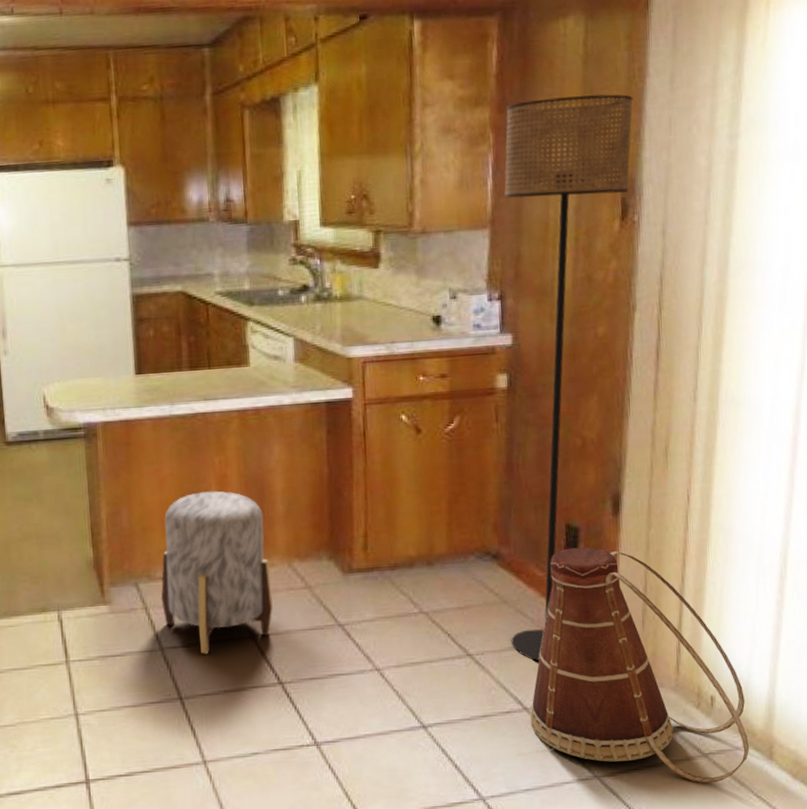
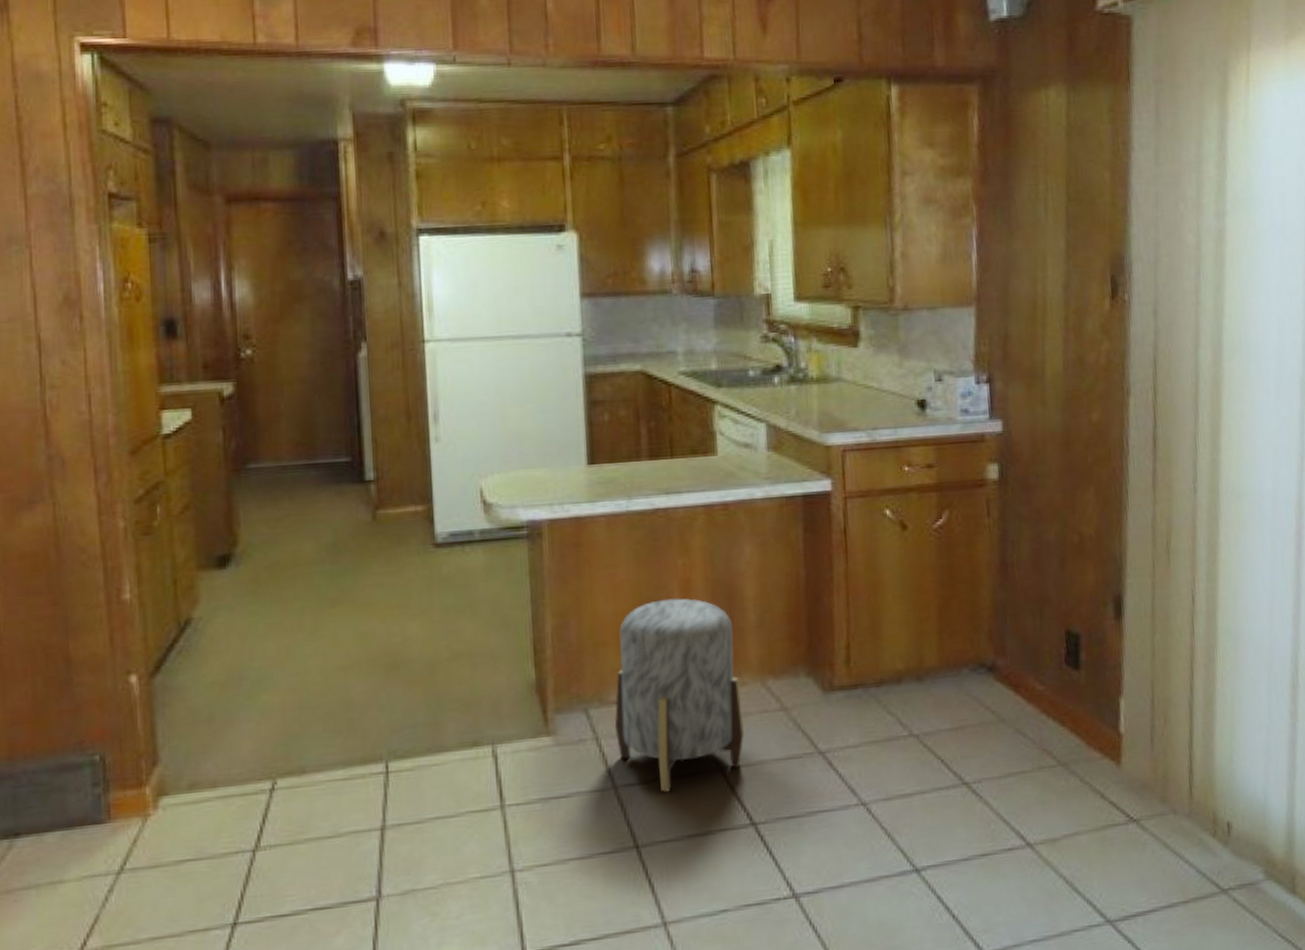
floor lamp: present [504,94,633,662] -> none [989,167,1119,789]
basket: present [530,547,750,784] -> none [1034,656,1271,924]

